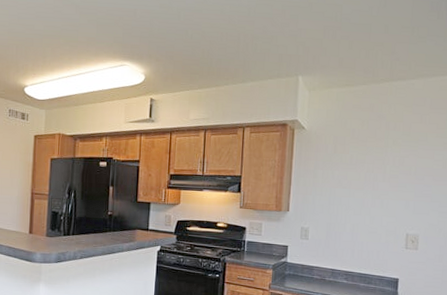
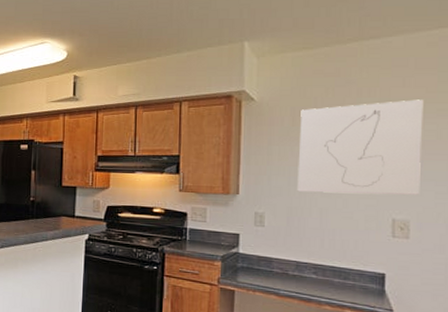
wall art: none [335,134,435,214] -> present [297,99,424,195]

